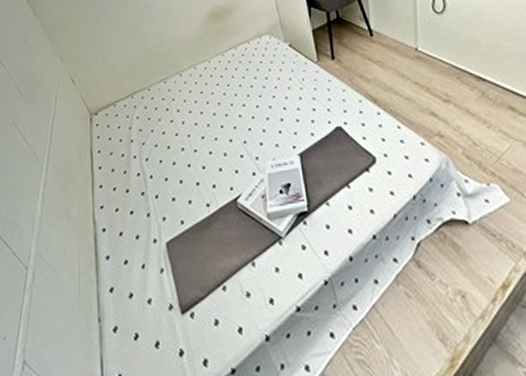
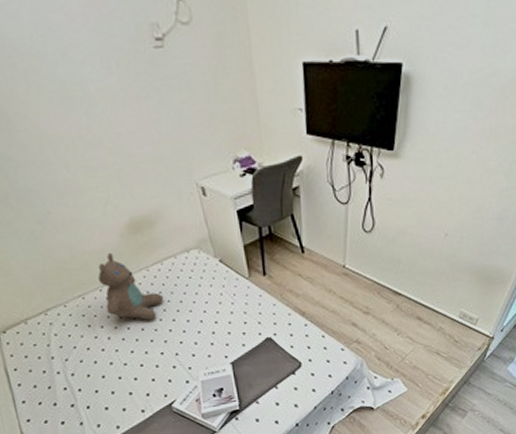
teddy bear: none [179,39,235,106] -> present [97,252,163,321]

